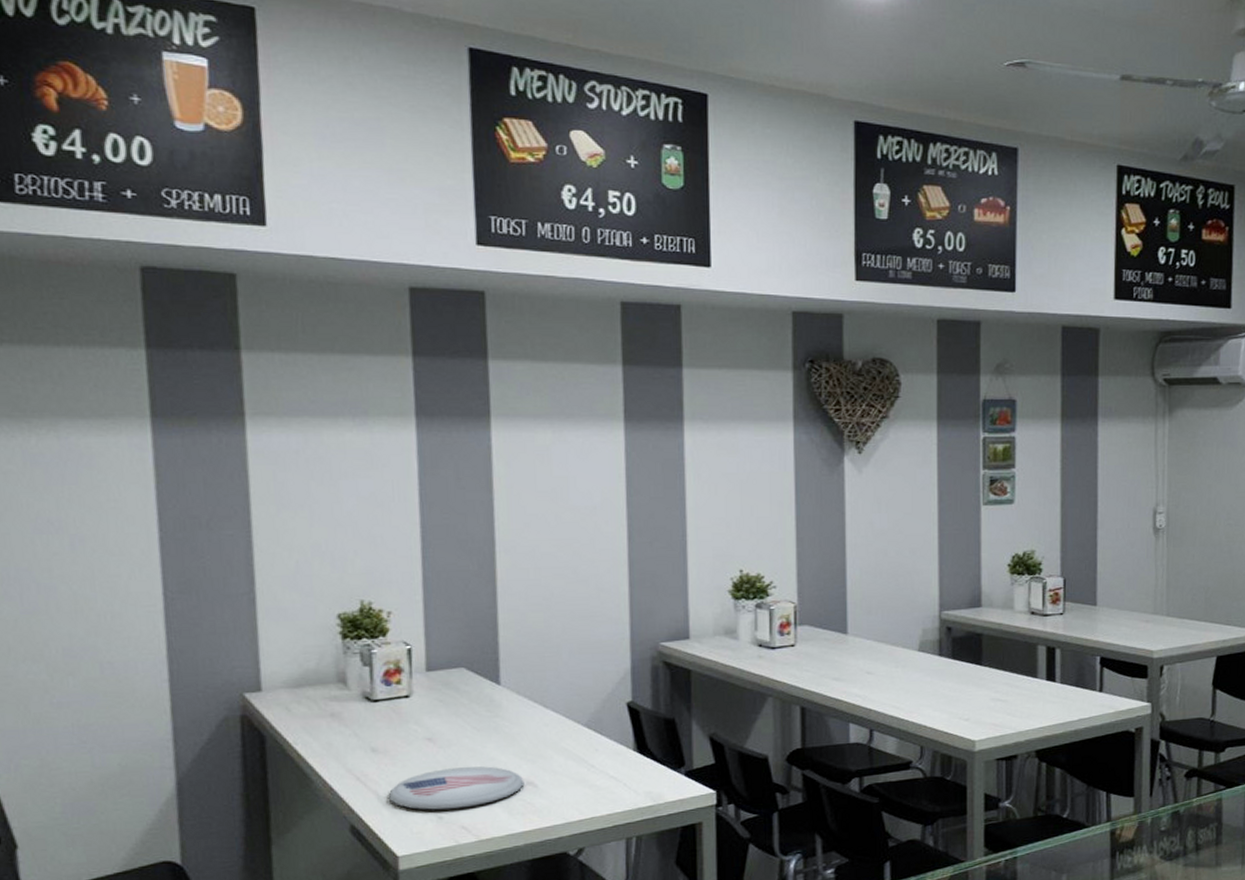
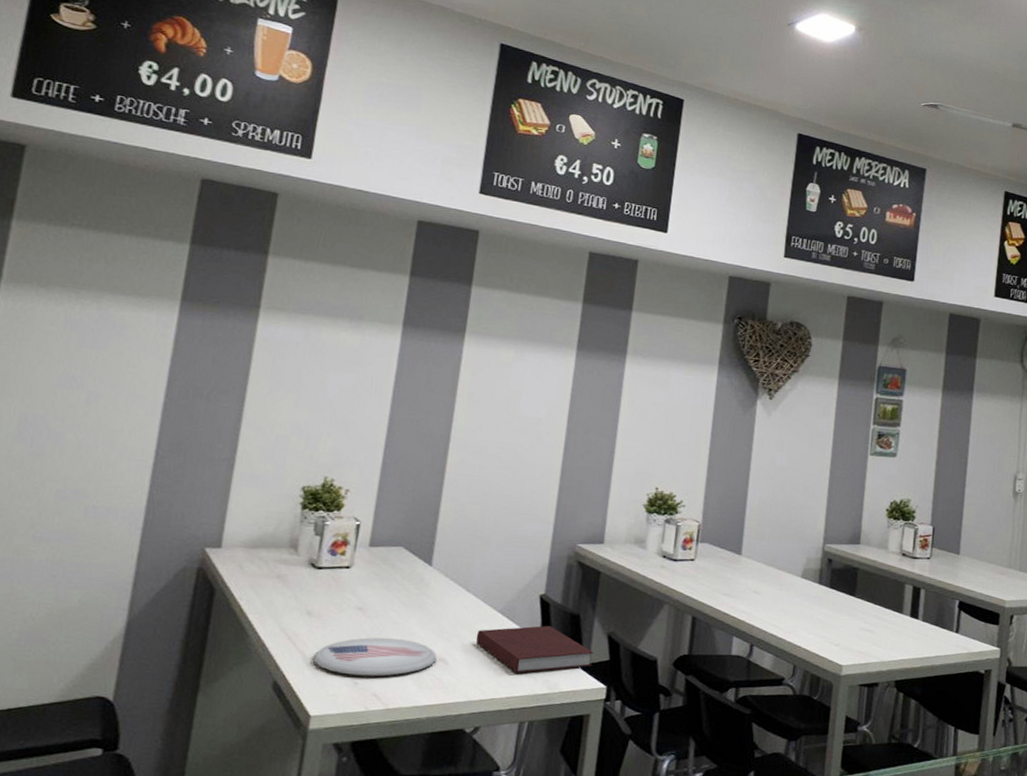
notebook: none [563,733,697,788] -> present [476,625,594,673]

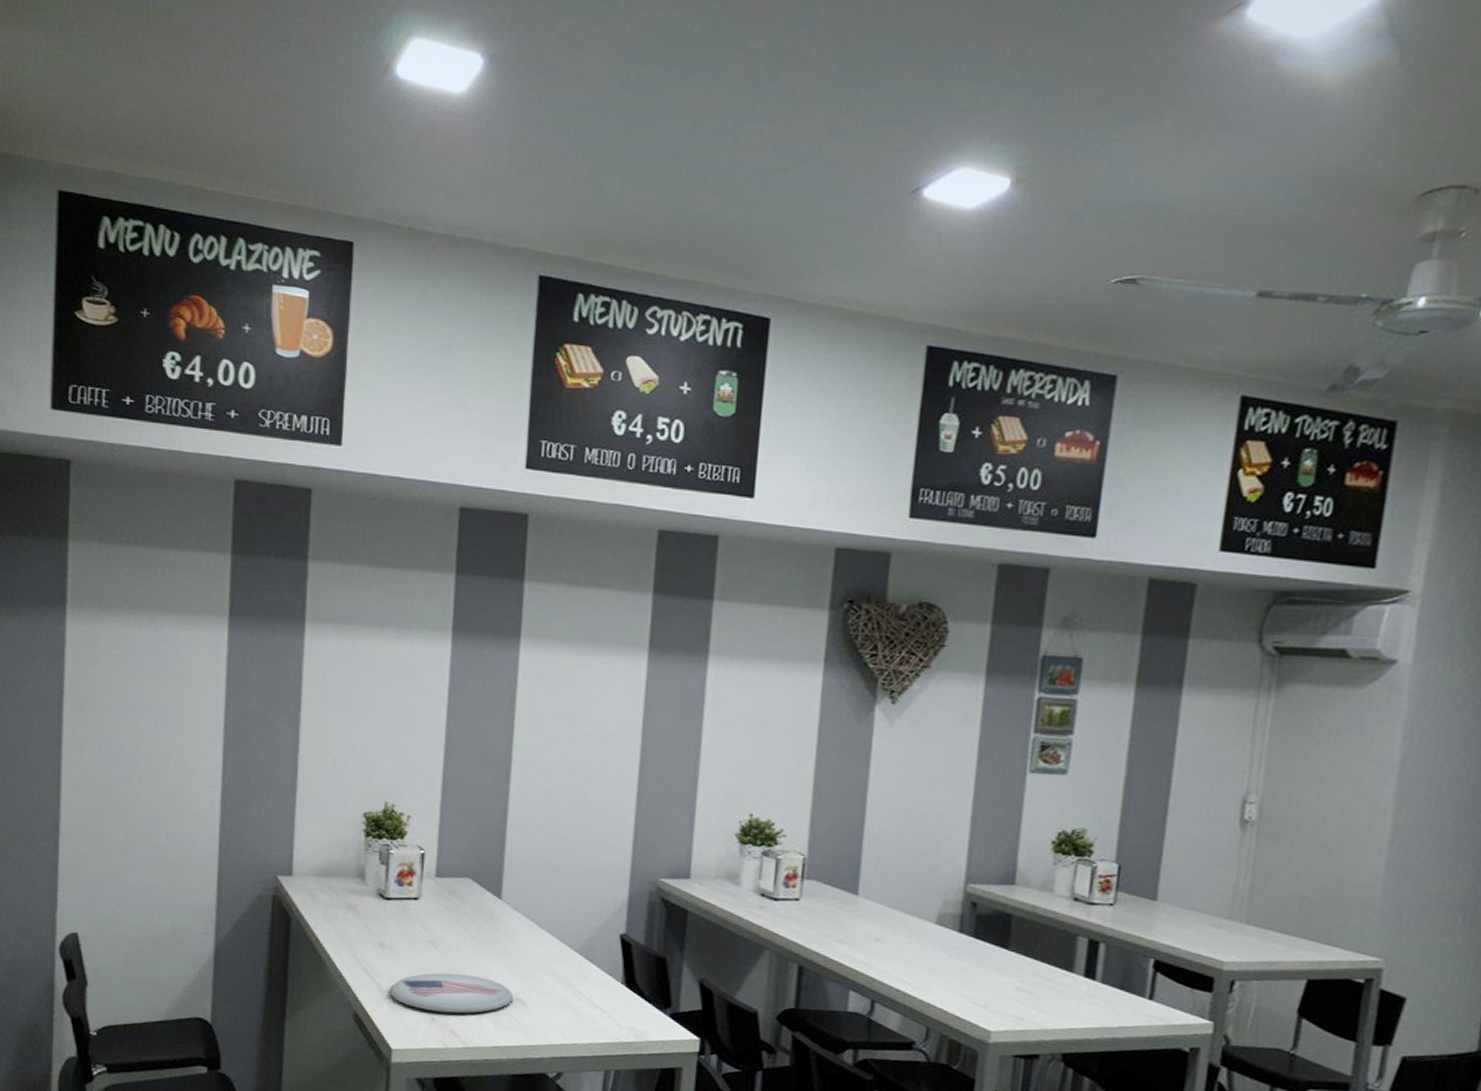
notebook: present [476,625,594,673] -> none [553,968,684,1019]

